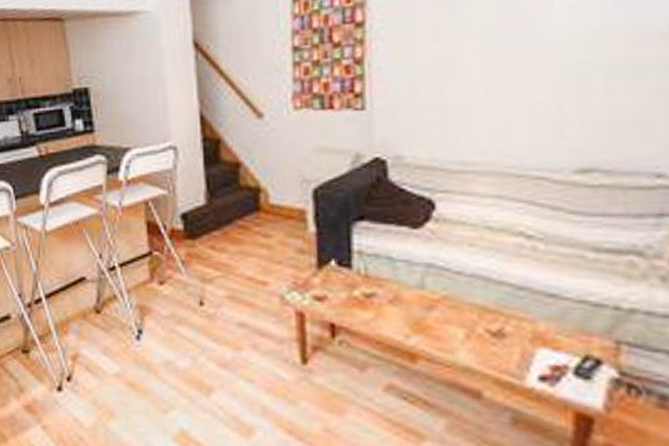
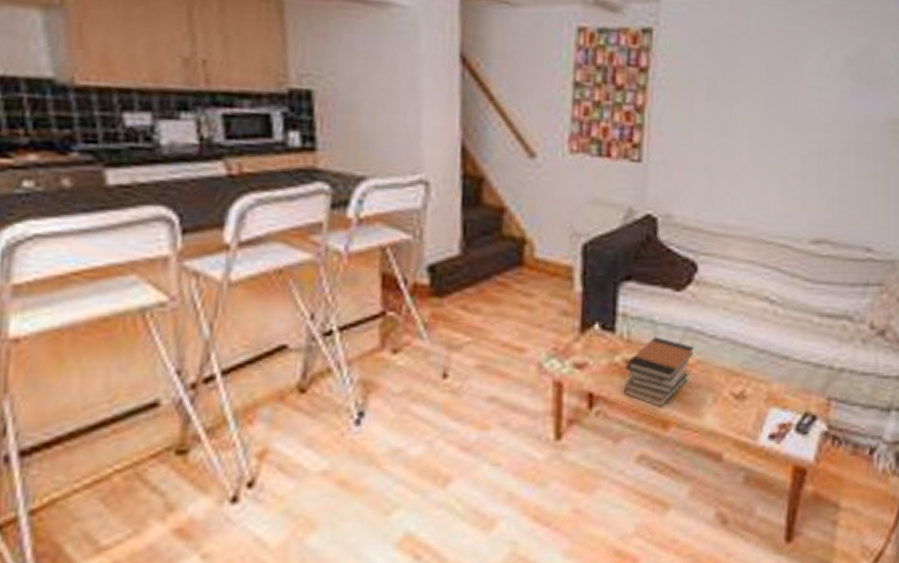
book stack: none [364,272,439,341] -> present [623,336,694,408]

